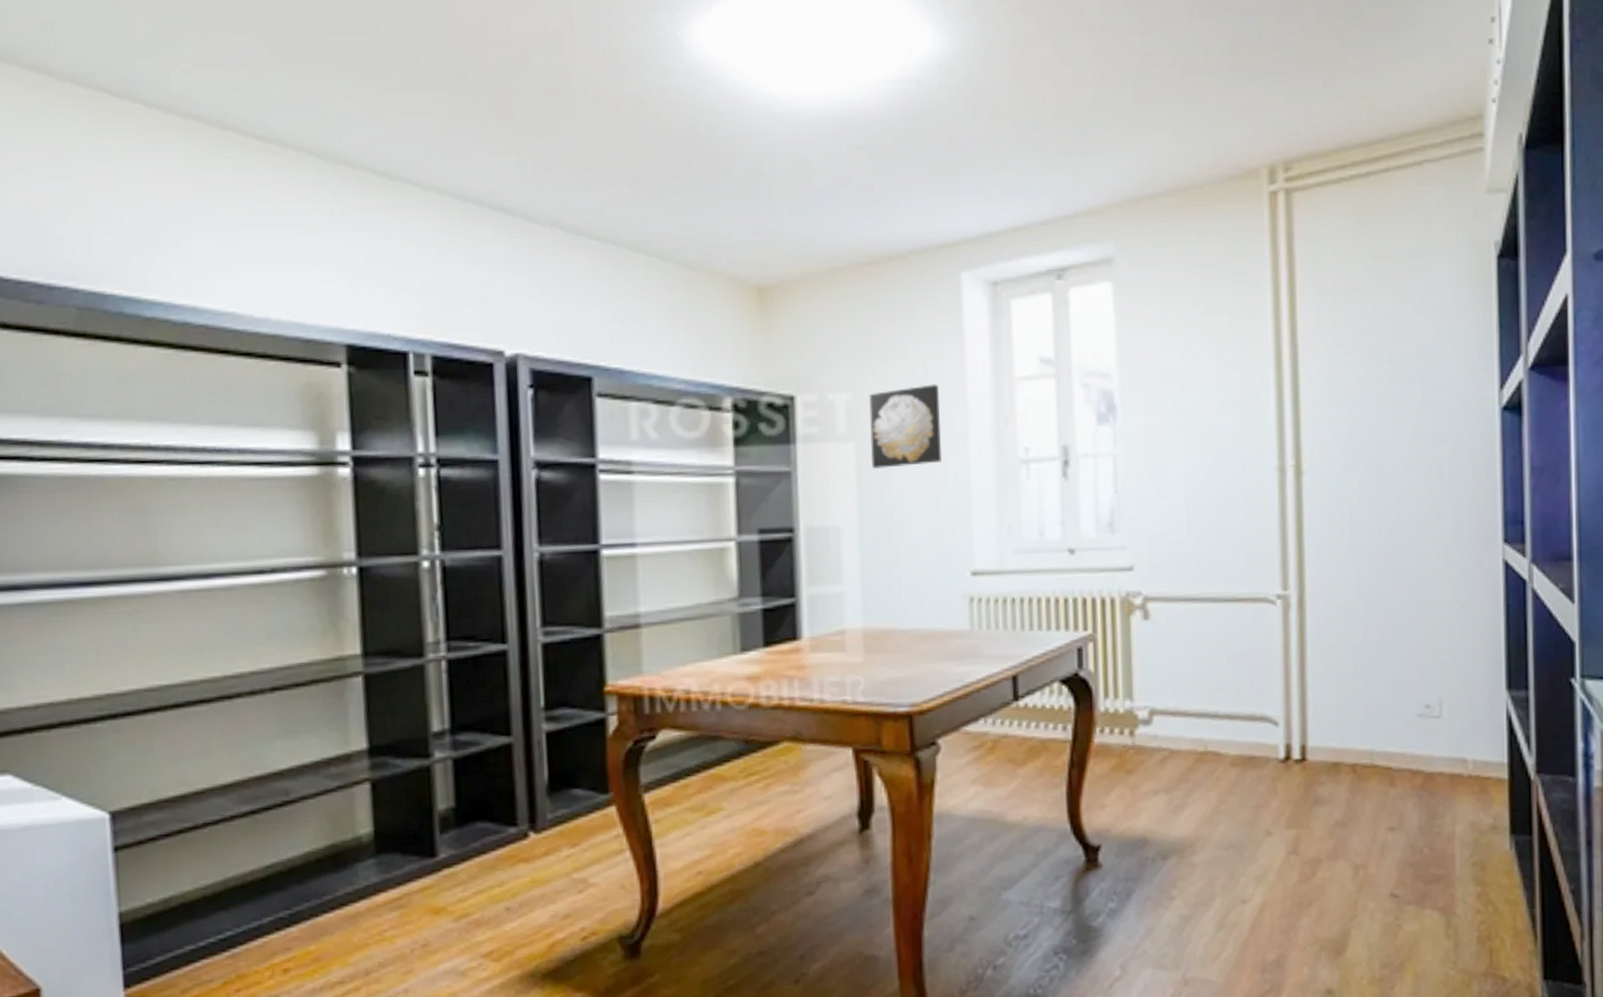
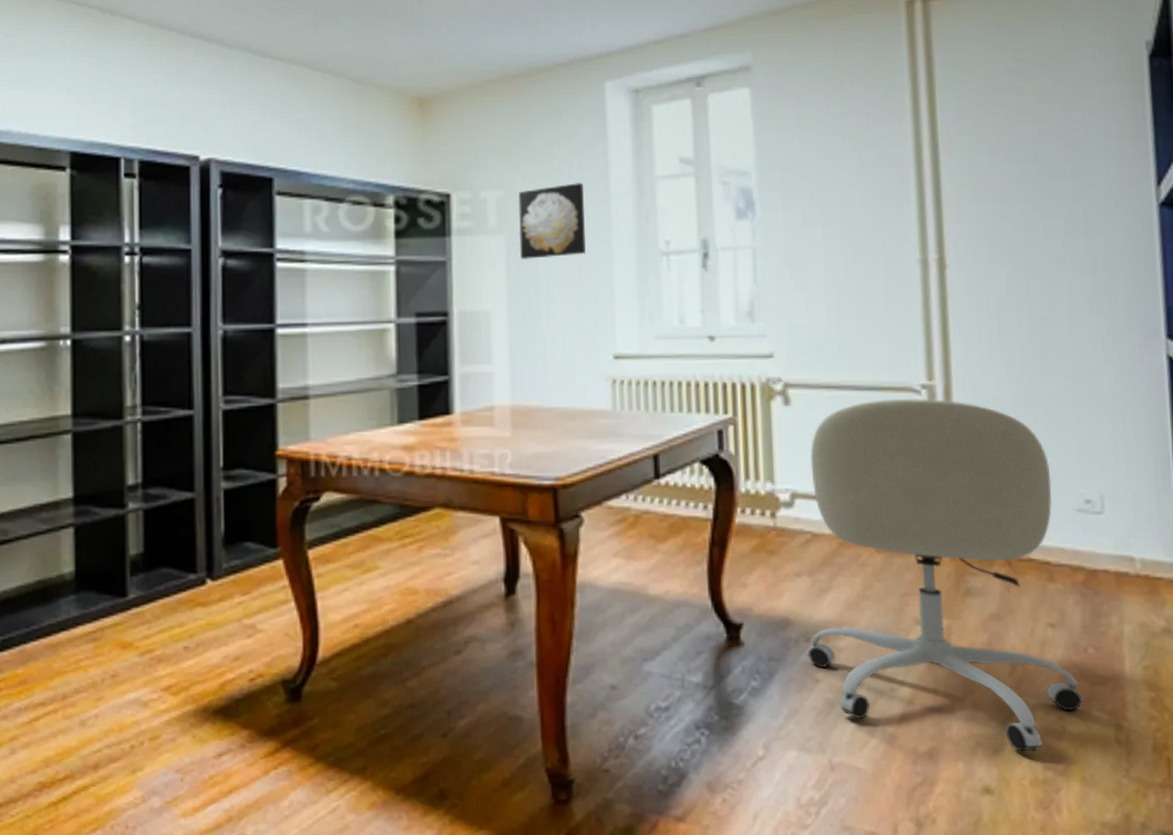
office chair: none [1162,608,1418,953] -> present [806,398,1083,752]

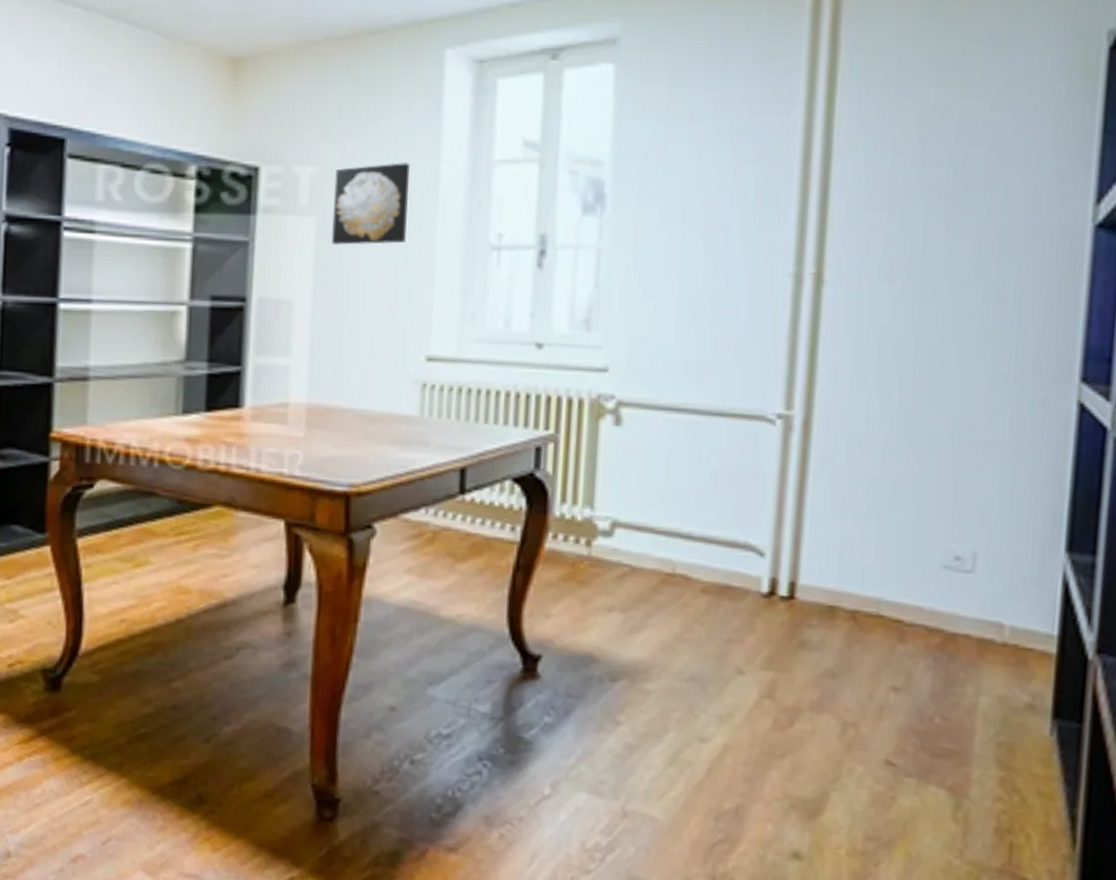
office chair: present [806,398,1083,752] -> none [609,426,920,821]

